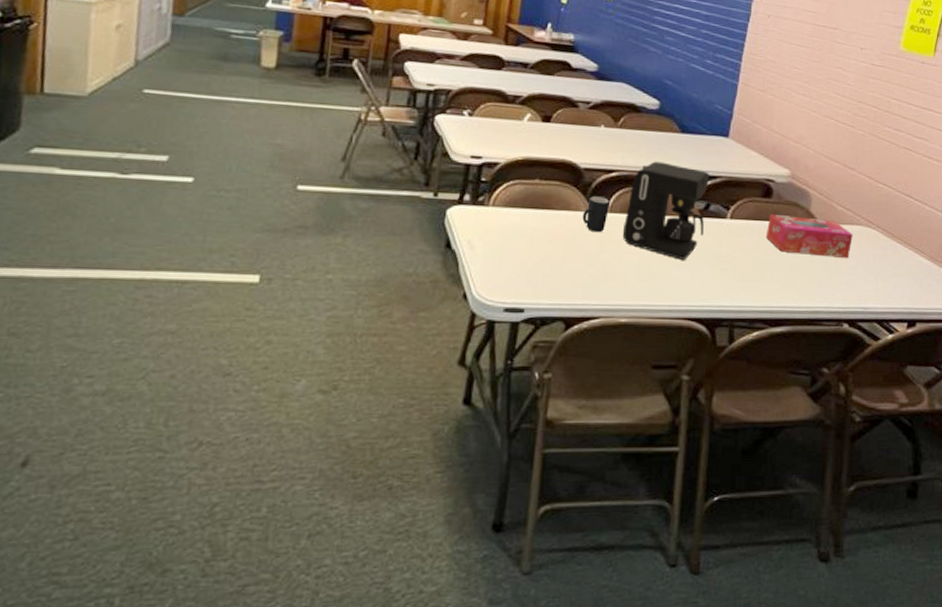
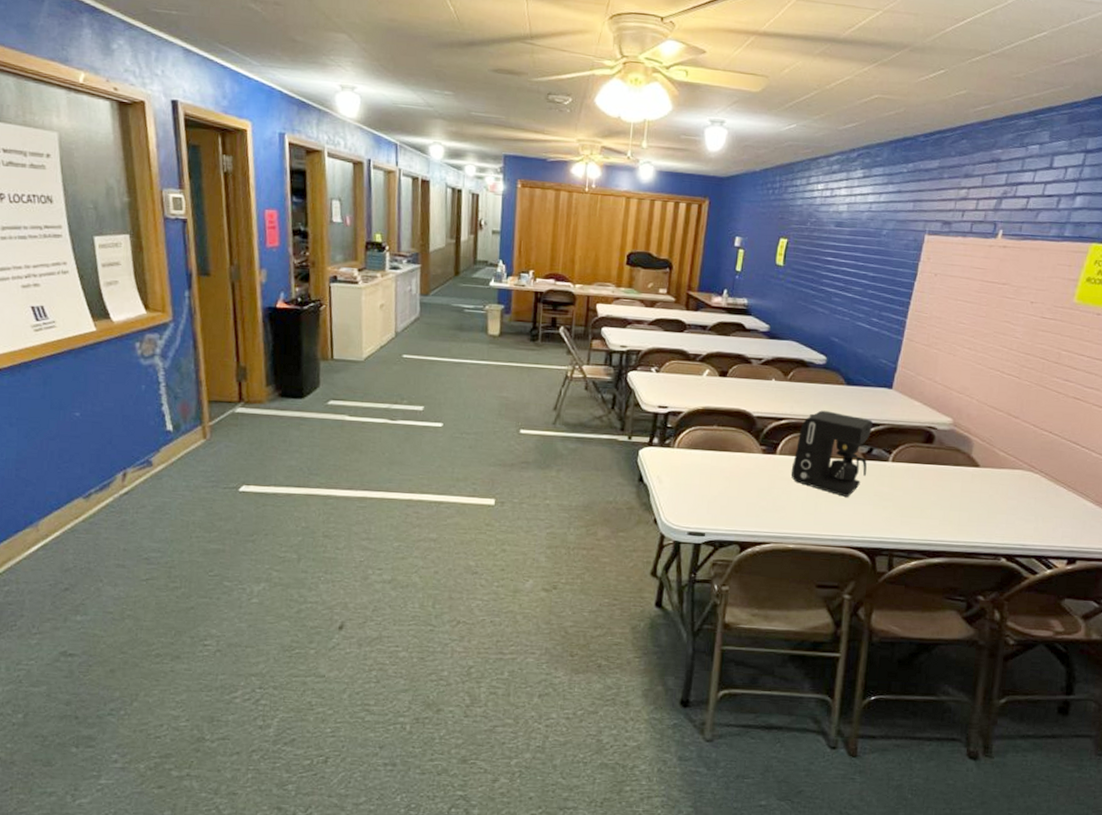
mug: present [582,196,611,233] -> none [755,440,781,472]
tissue box: present [765,215,853,258] -> none [926,459,1014,499]

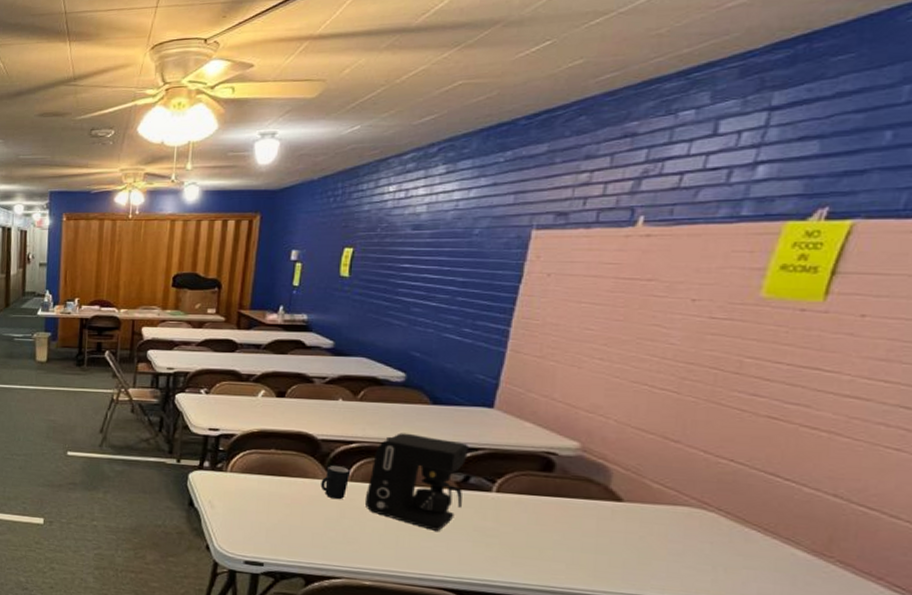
mug: none [755,440,781,472] -> present [320,465,351,500]

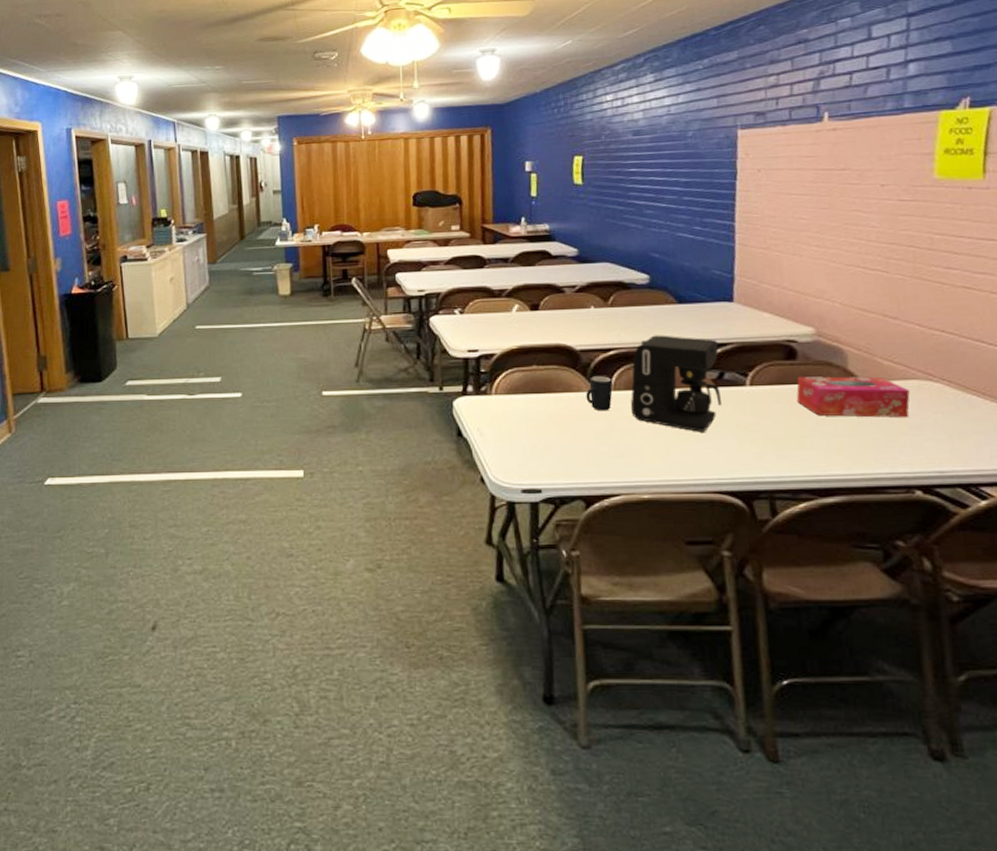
tissue box: none [544,490,677,542] -> present [796,376,910,418]

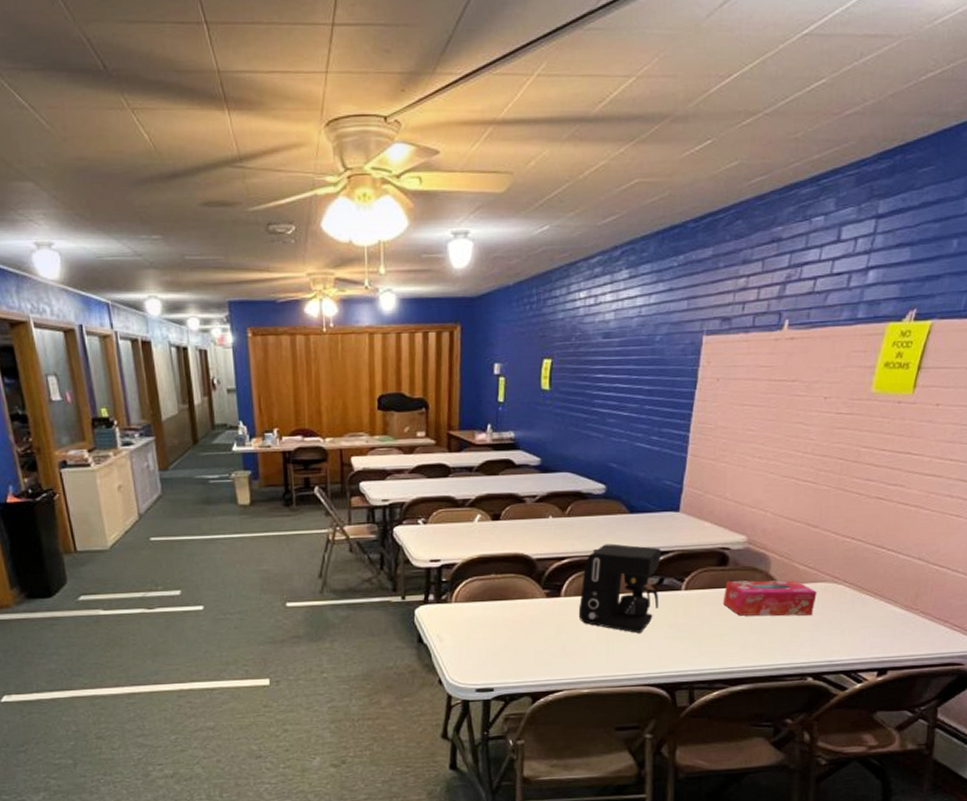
mug: present [585,376,614,411] -> none [539,583,565,616]

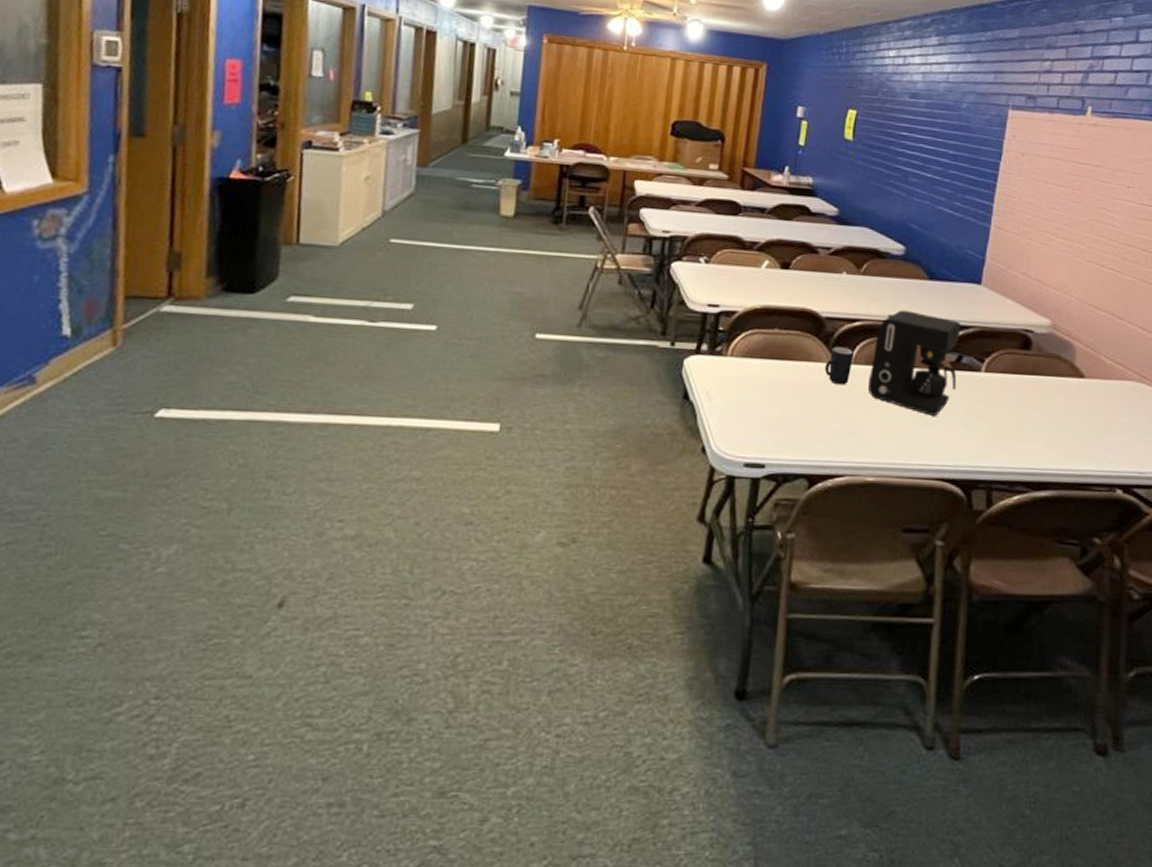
mug: none [539,583,565,616] -> present [824,347,855,386]
tissue box: present [722,580,817,616] -> none [1025,368,1125,417]

